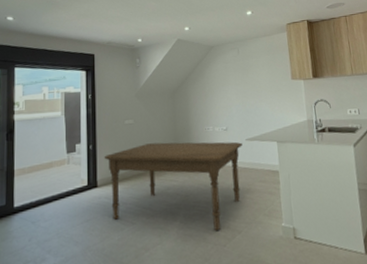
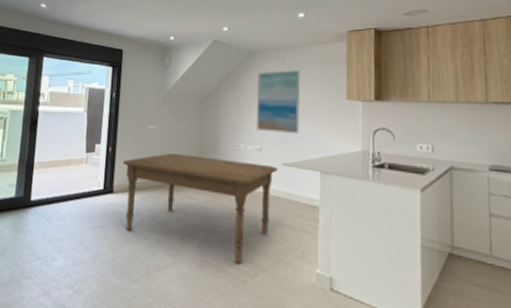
wall art: none [218,59,257,114] -> present [256,70,301,133]

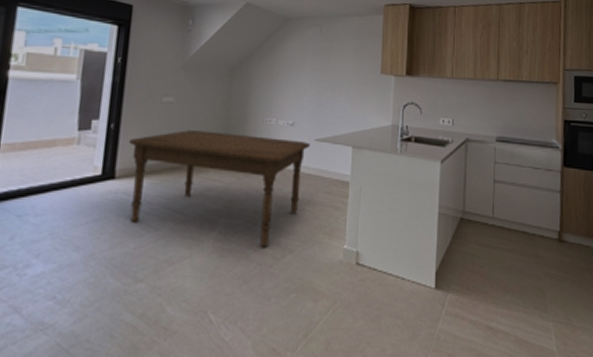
wall art: present [256,70,301,133] -> none [289,41,338,107]

